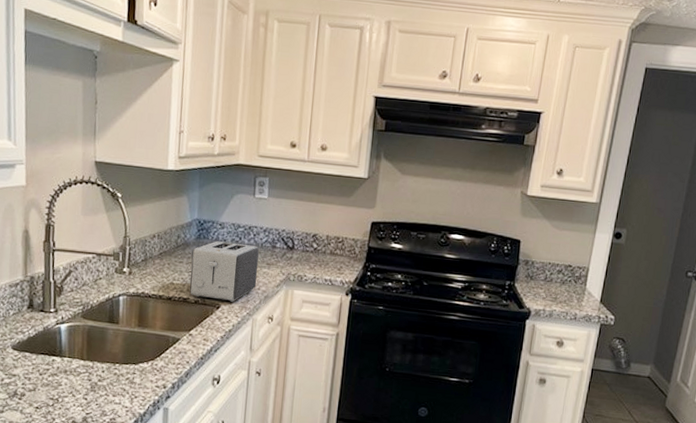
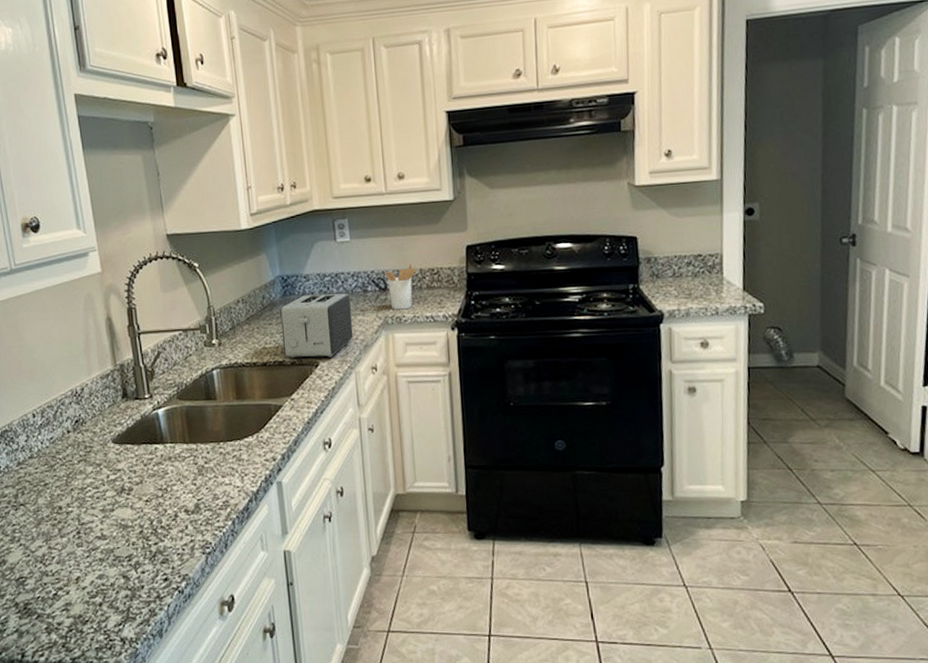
utensil holder: none [294,228,324,270] -> present [384,263,417,310]

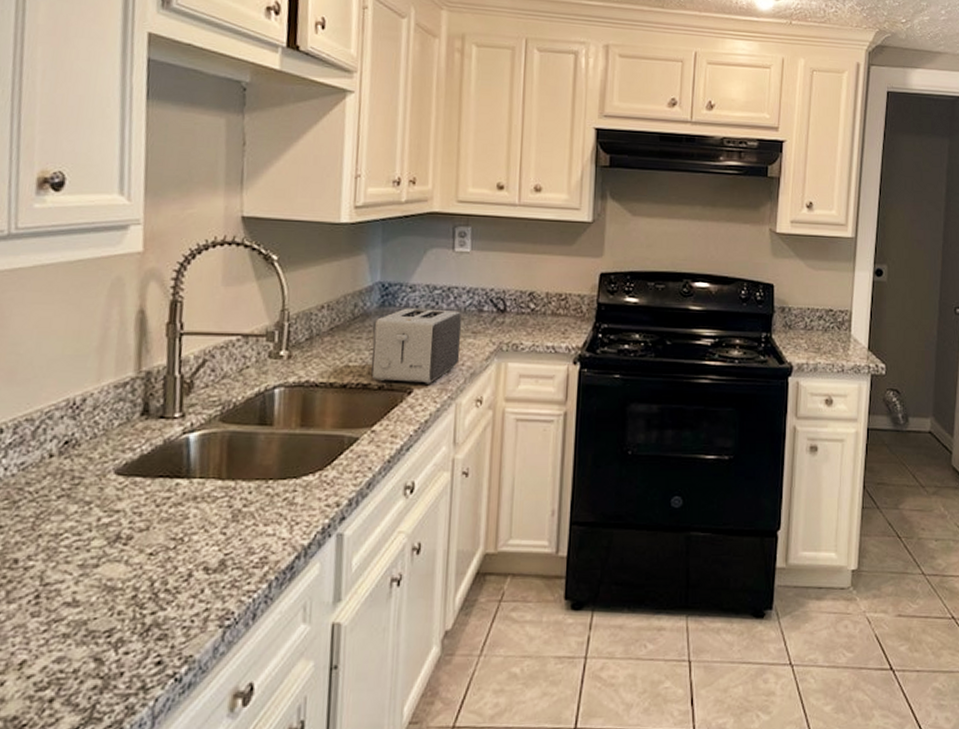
utensil holder: present [384,263,417,310] -> none [505,284,543,336]

